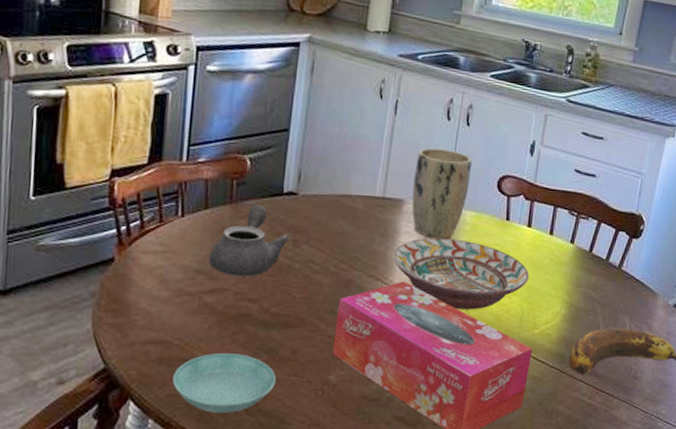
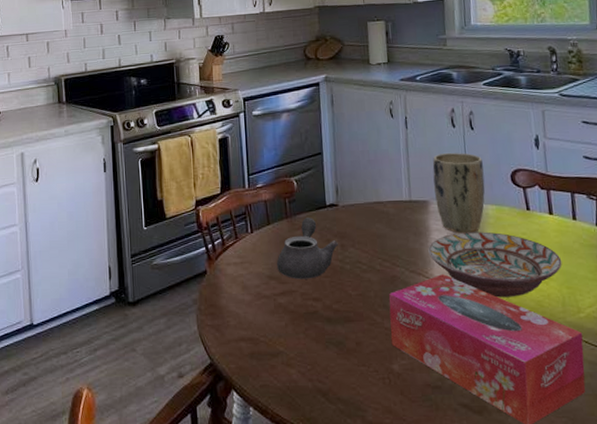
saucer: present [173,353,277,413] -> none [263,347,348,401]

